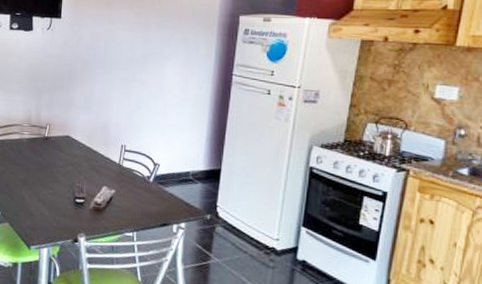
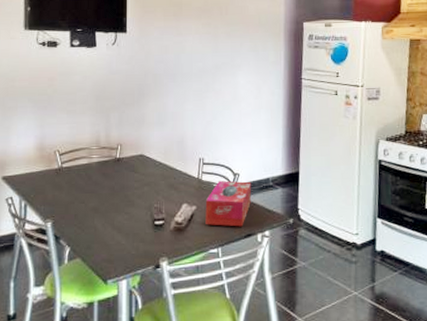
tissue box: none [123,169,171,216] -> present [205,180,252,227]

